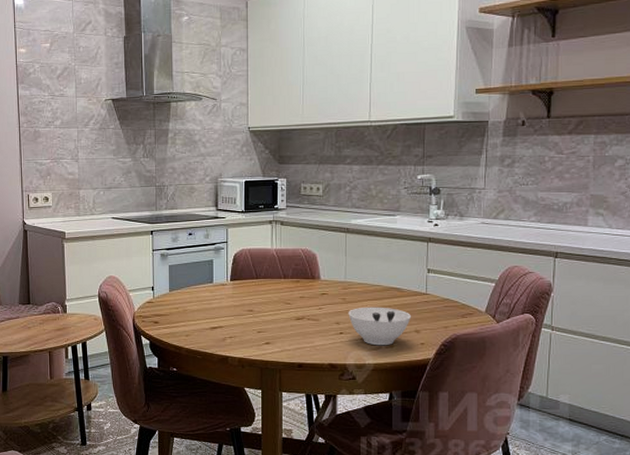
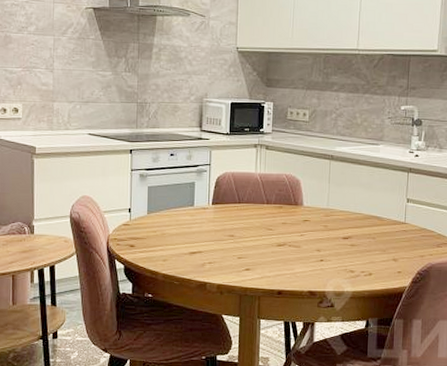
bowl: present [348,306,411,346] -> none [329,234,389,274]

